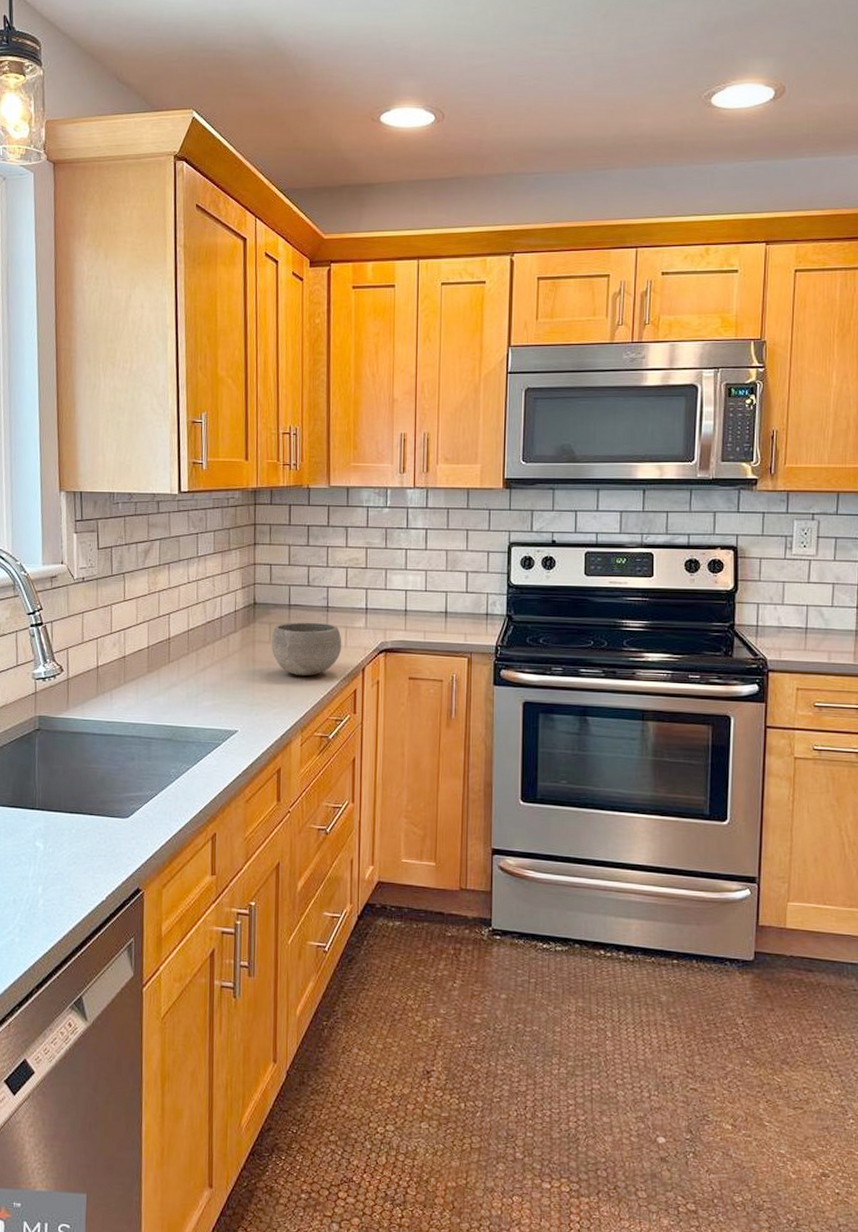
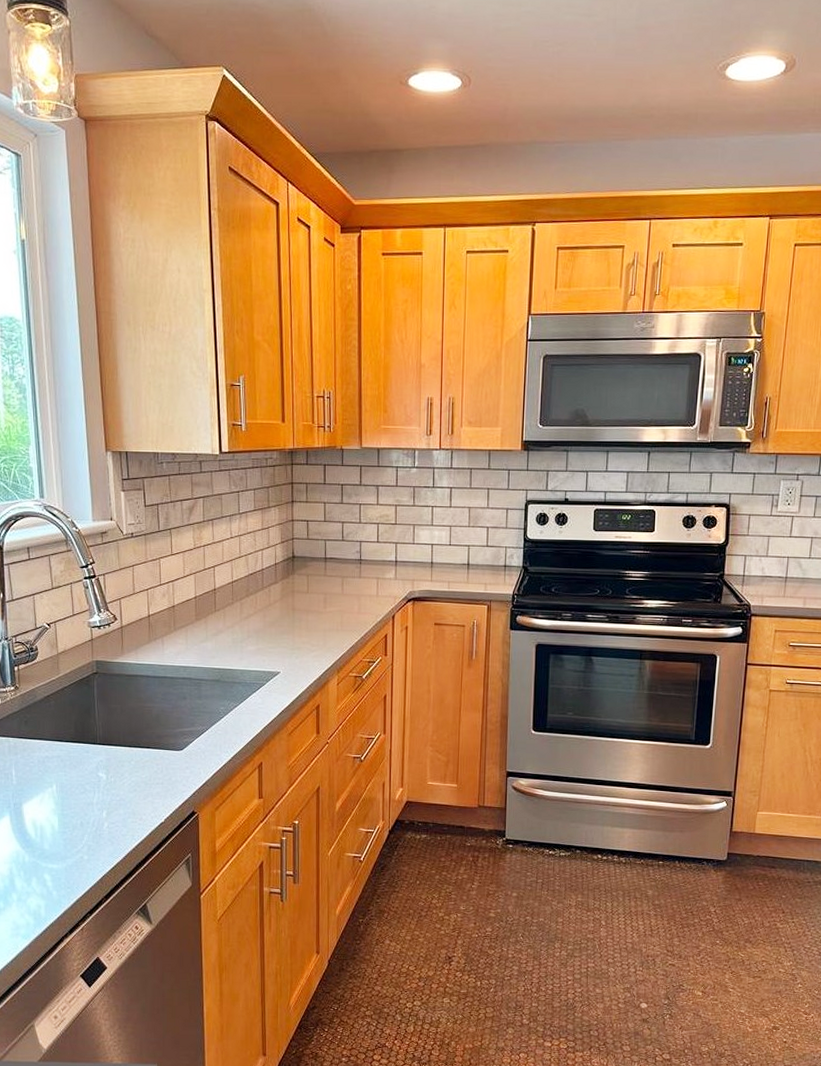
bowl: present [271,622,342,676] -> none [309,573,374,623]

